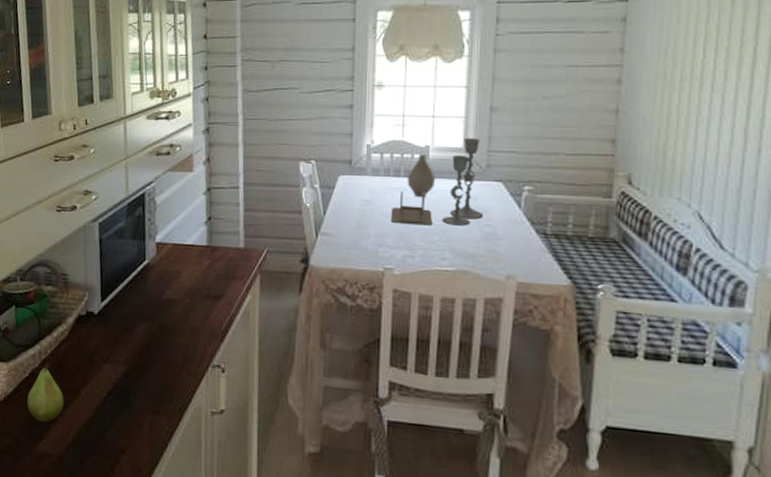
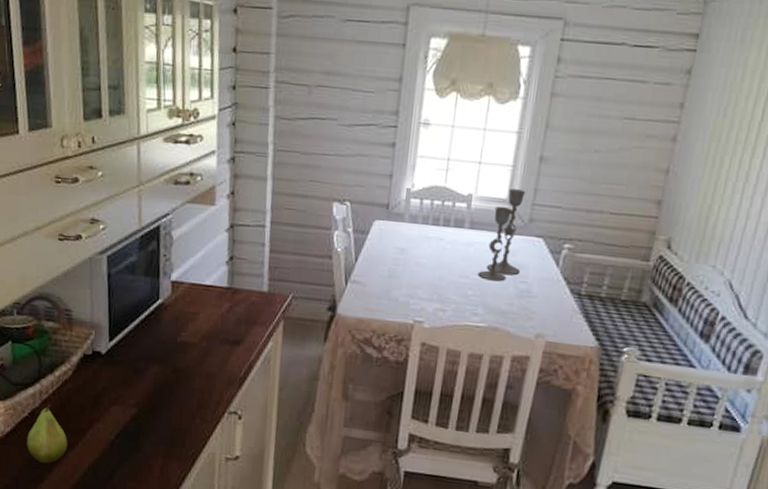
napkin holder: present [390,191,432,226] -> none [425,241,468,280]
vase: present [407,153,436,197] -> none [445,202,476,249]

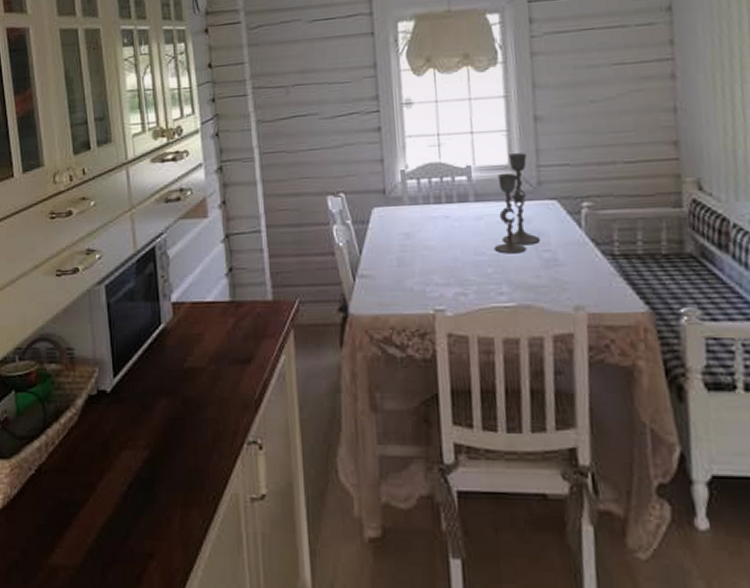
fruit: present [27,404,68,464] -> none [35,457,78,529]

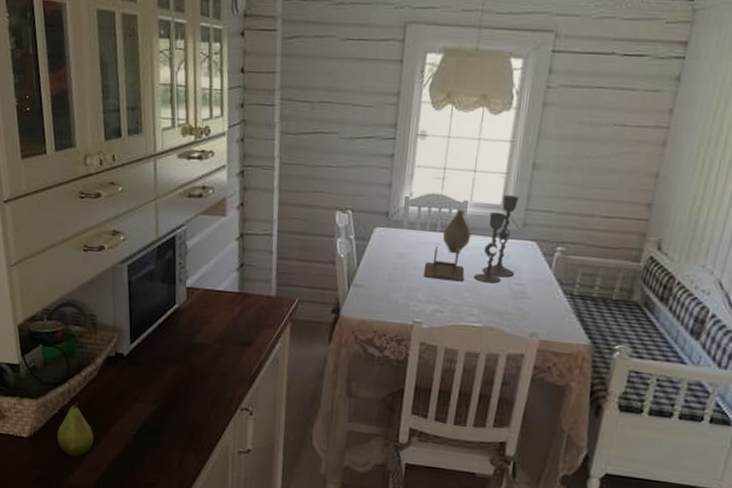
fruit: none [35,457,78,529] -> present [57,402,94,457]
napkin holder: none [436,219,484,257] -> present [423,246,465,282]
vase: none [449,175,482,225] -> present [442,209,472,253]

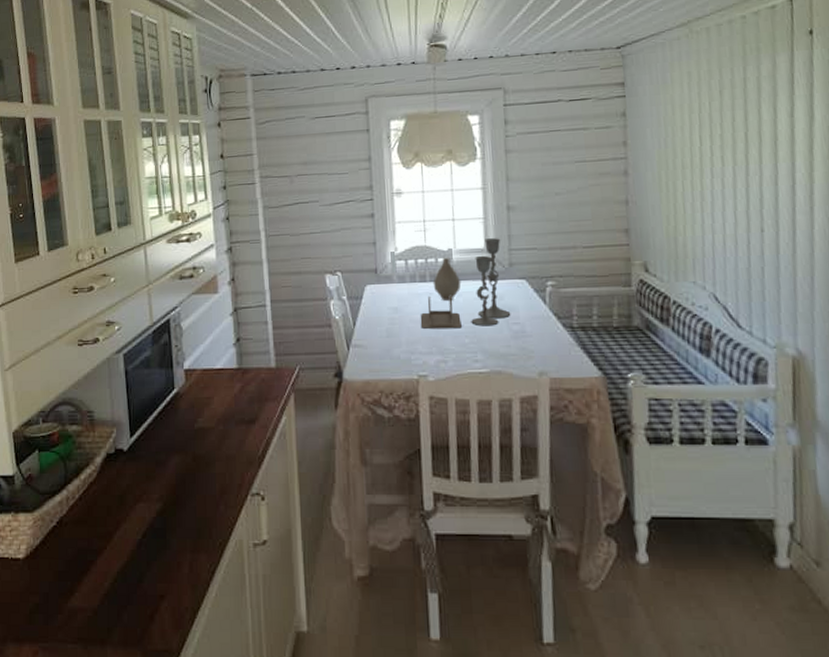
fruit: present [57,402,94,457] -> none [56,510,96,575]

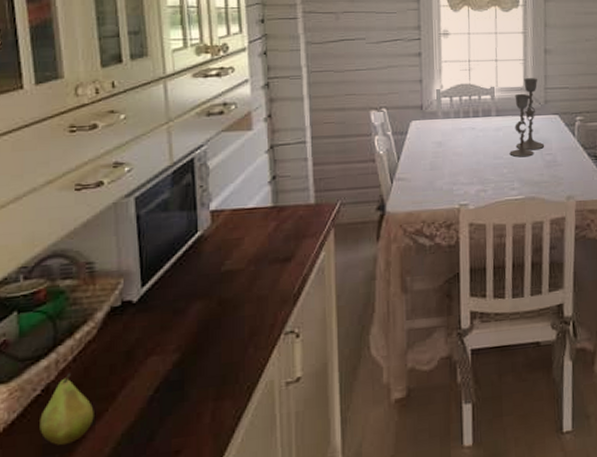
fruit: none [56,510,96,575] -> present [40,373,94,446]
napkin holder: present [420,296,462,329] -> none [463,130,501,161]
vase: present [432,257,462,300] -> none [475,94,502,135]

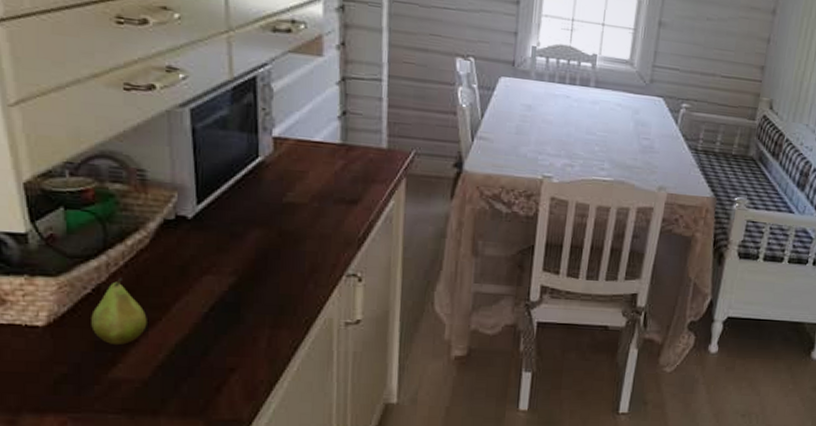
candlestick: present [509,78,545,158] -> none [604,50,647,138]

